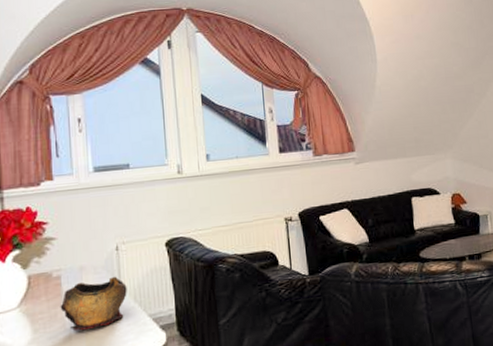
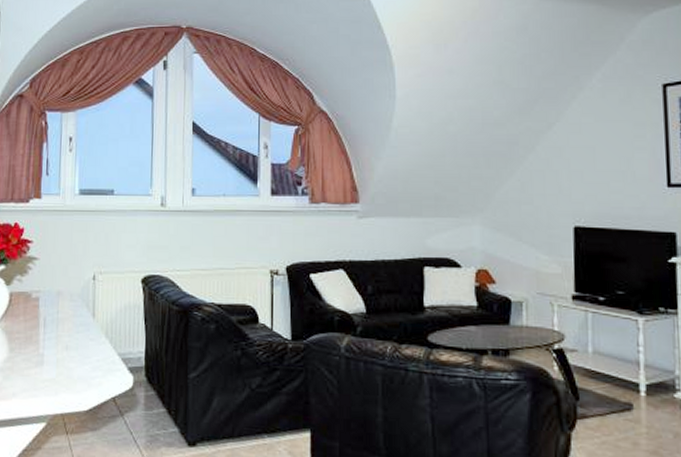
decorative bowl: present [60,276,127,331] -> none [35,307,100,358]

